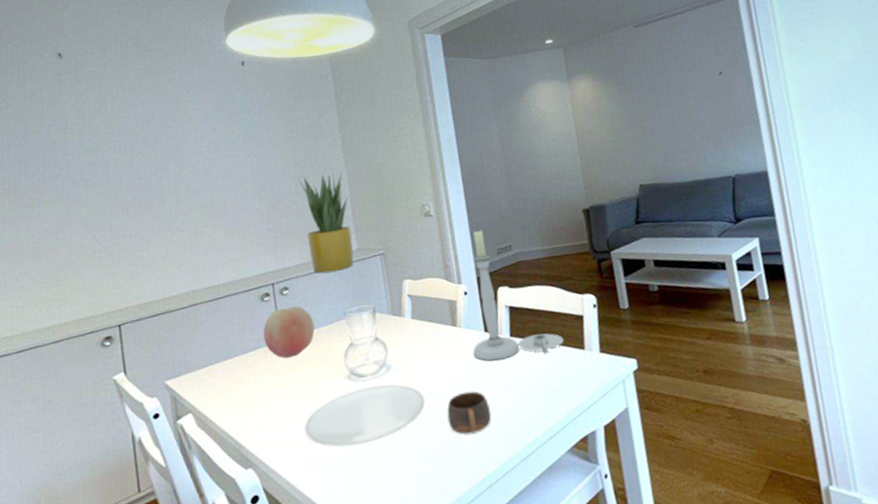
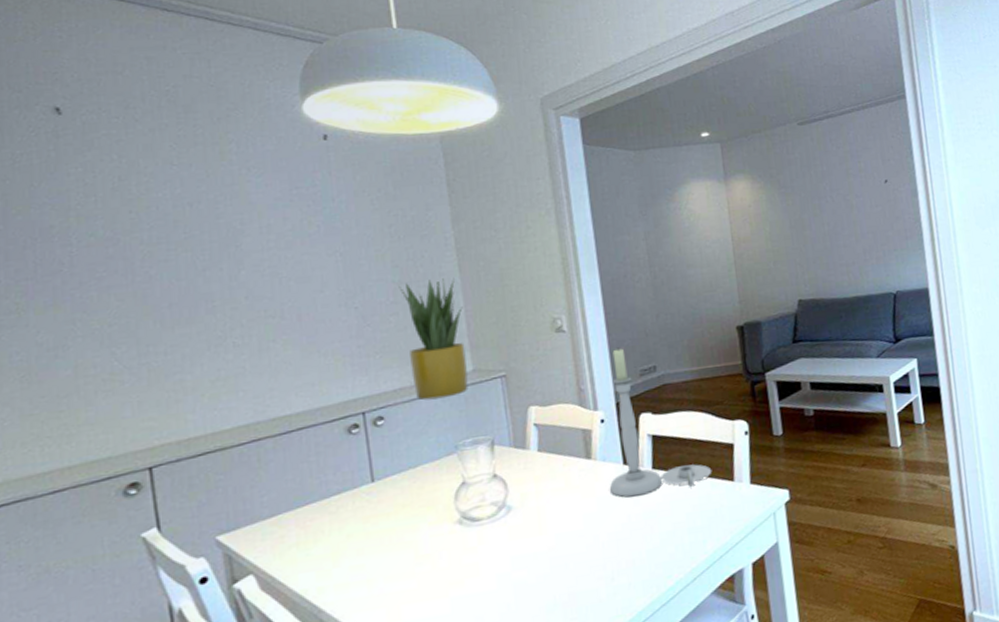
fruit: present [263,306,315,359] -> none [350,439,418,503]
plate: present [304,384,425,447] -> none [403,528,553,604]
cup: present [447,391,492,434] -> none [577,531,629,580]

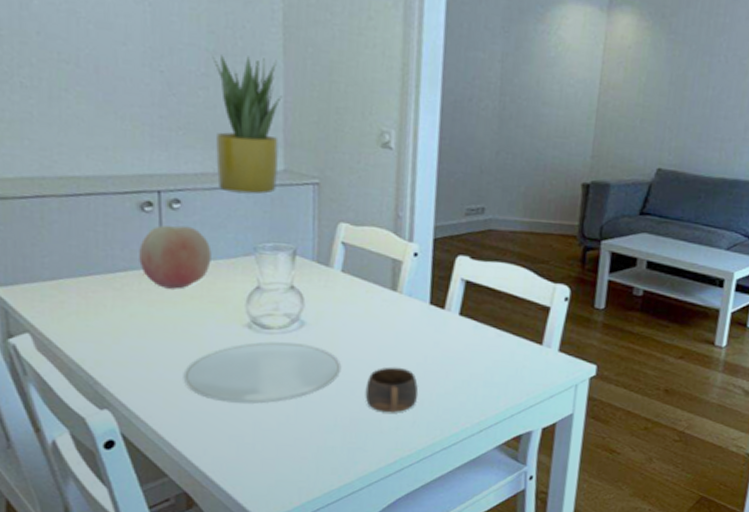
fruit: none [350,439,418,503] -> present [139,225,212,289]
plate: none [403,528,553,604] -> present [183,341,342,404]
cup: none [577,531,629,580] -> present [365,366,419,413]
candlestick: present [609,347,712,497] -> none [410,178,522,341]

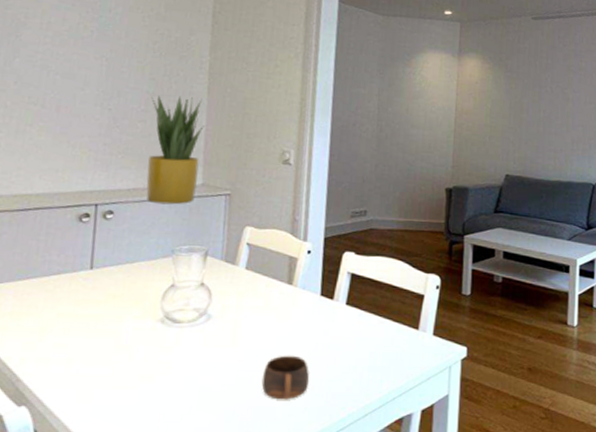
fruit: present [139,225,212,289] -> none [72,233,136,289]
plate: present [183,341,342,404] -> none [98,334,242,395]

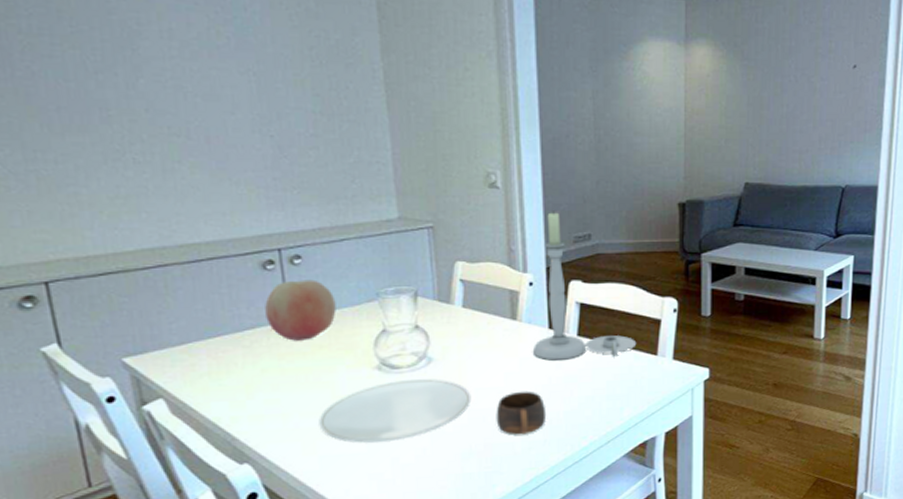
fruit: none [72,233,136,289] -> present [265,279,336,341]
plate: none [98,334,242,395] -> present [319,378,472,443]
planter: present [146,95,205,205] -> none [319,114,393,244]
candlestick: none [303,187,400,327] -> present [532,211,637,361]

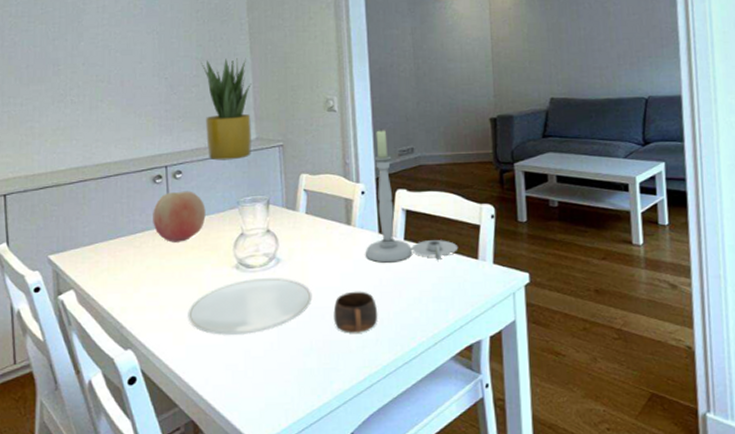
planter: none [319,114,393,244] -> present [201,58,251,161]

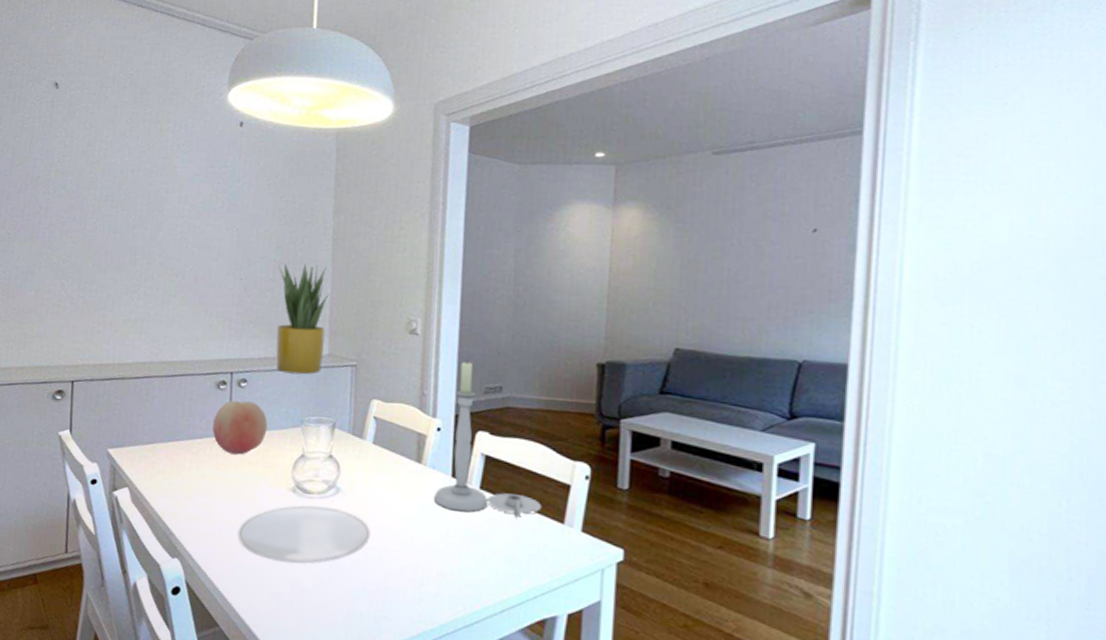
cup: present [333,291,378,333] -> none [391,536,441,584]

